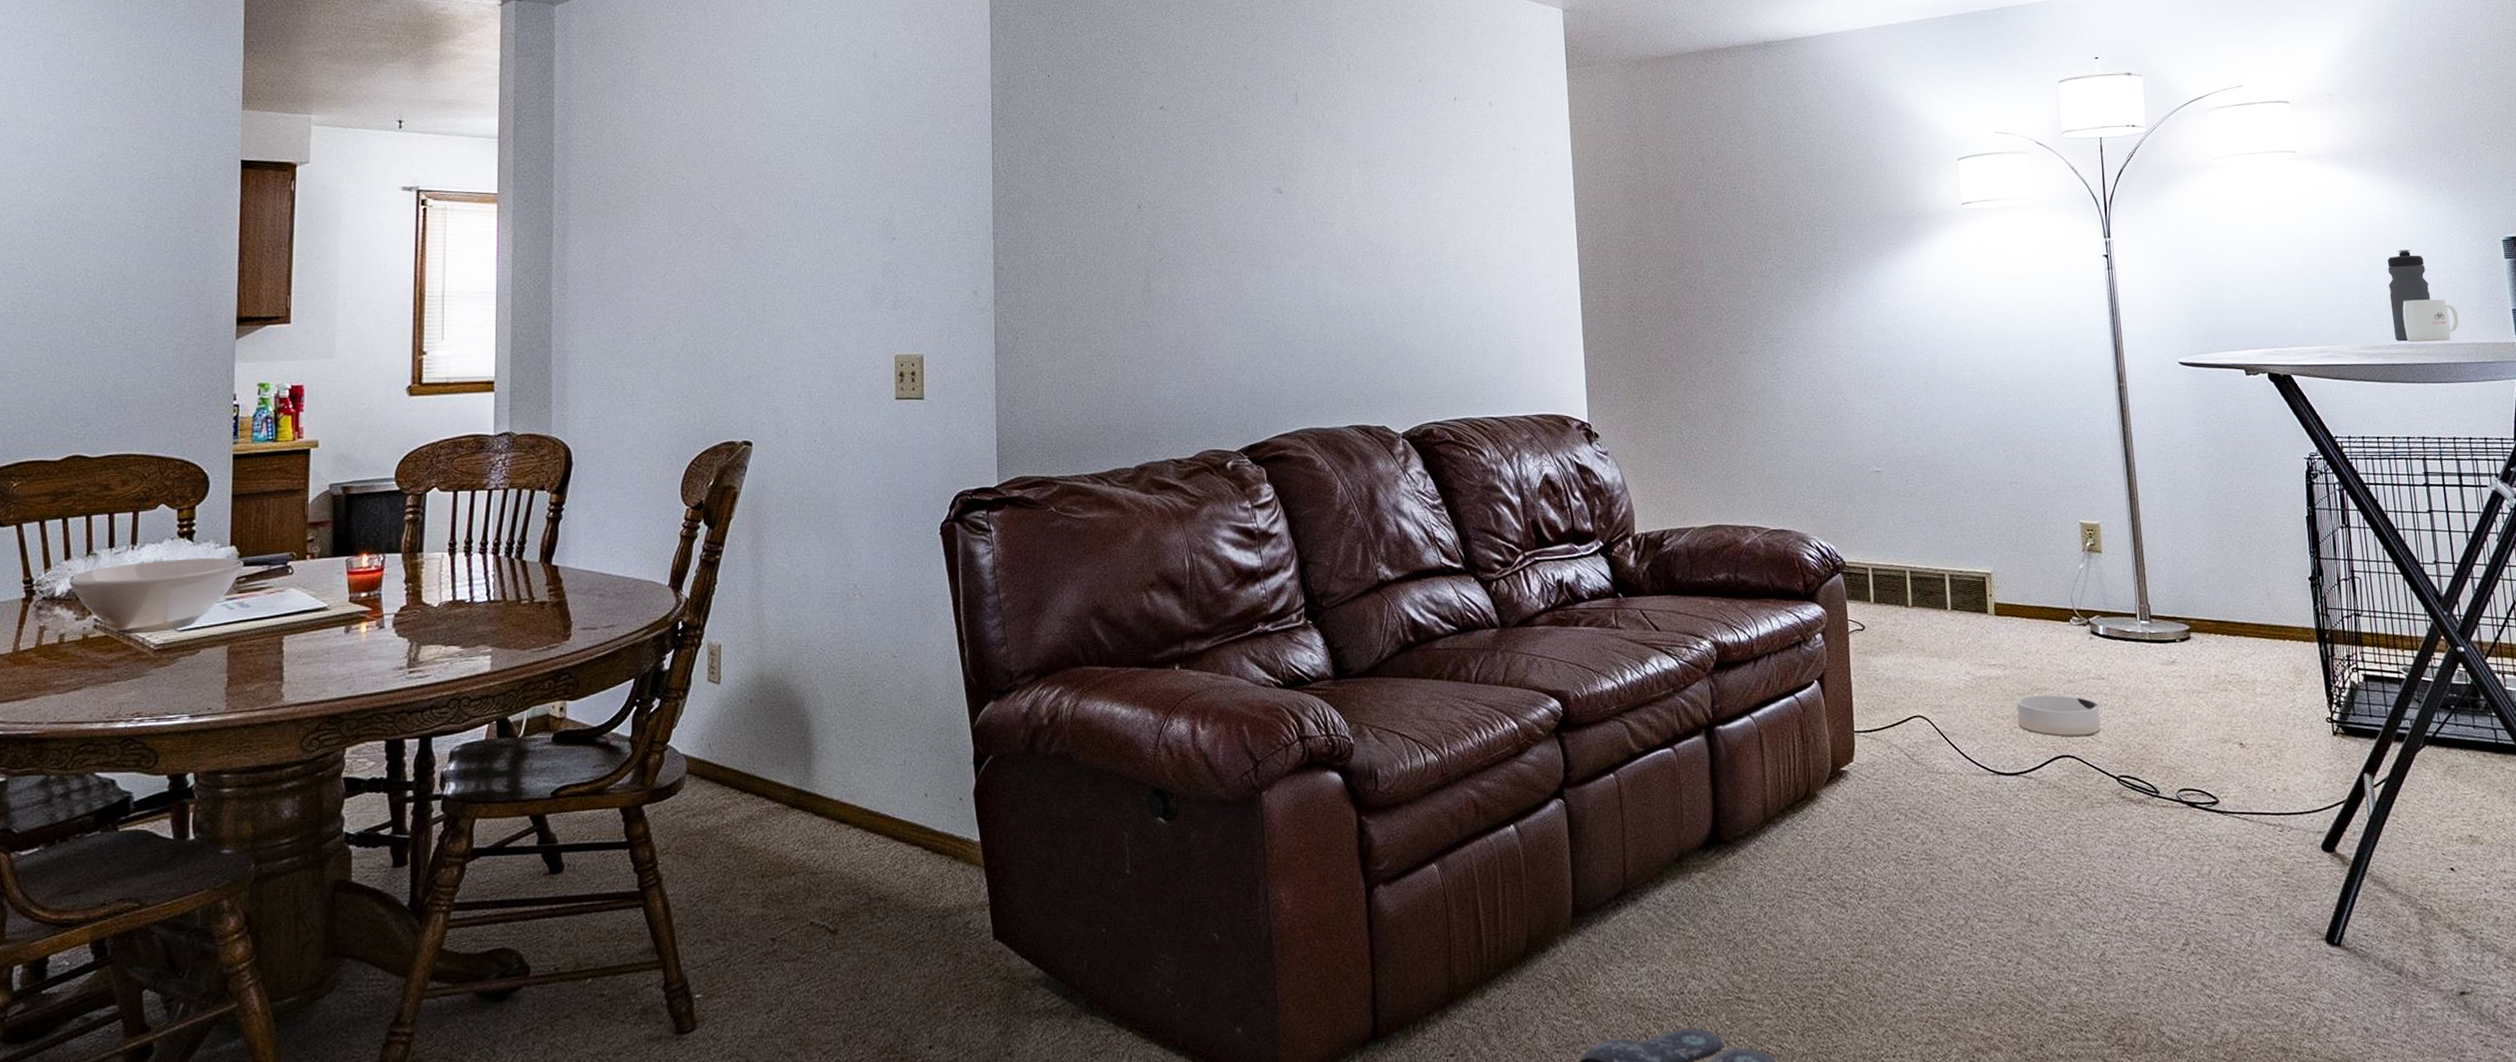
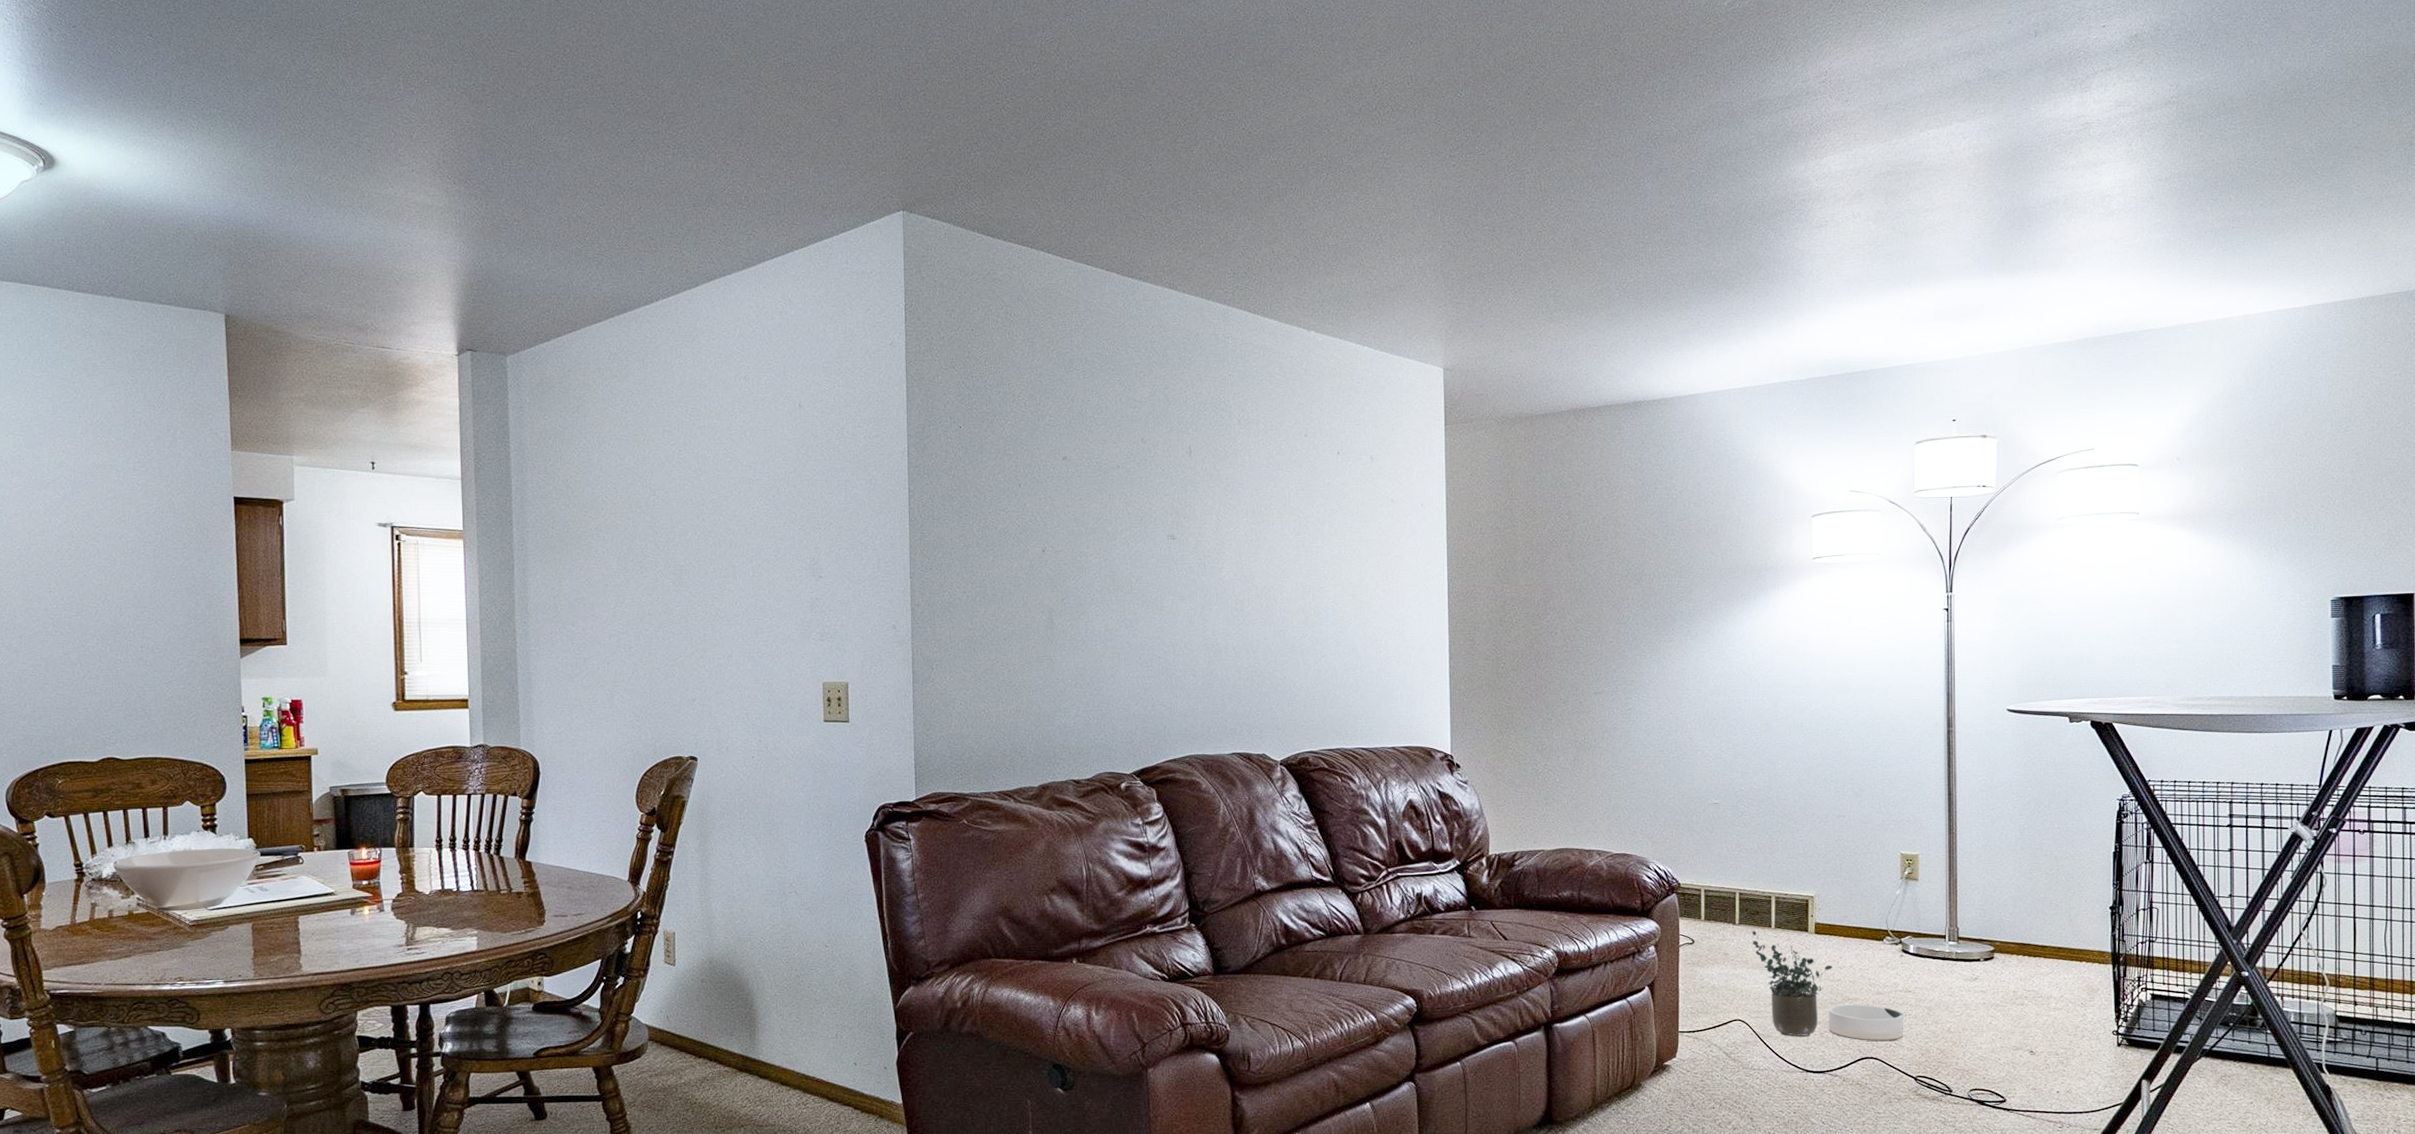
potted plant: none [1926,613,2018,735] -> present [1751,930,1833,1037]
water bottle: present [2388,249,2431,342] -> none [2215,607,2255,694]
mug: present [2402,299,2459,343] -> none [2226,654,2279,695]

